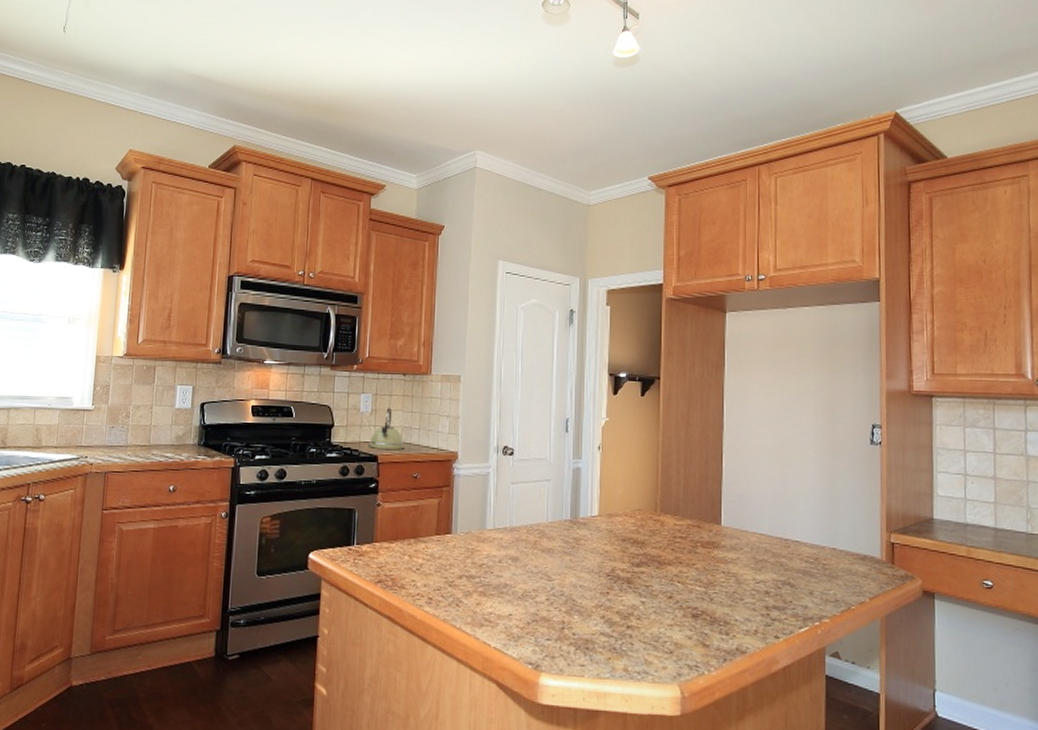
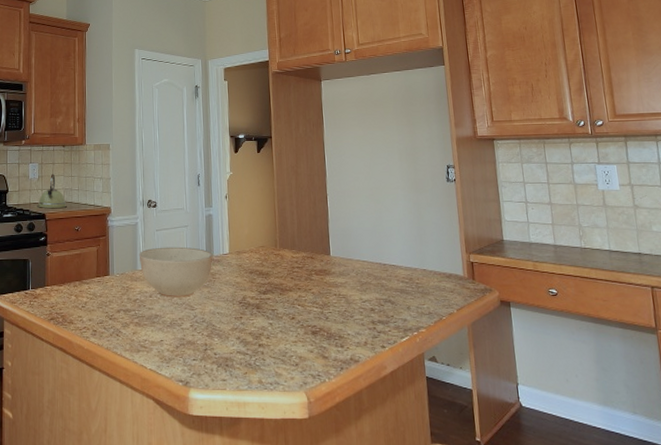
bowl: none [488,503,578,565] -> present [139,247,213,298]

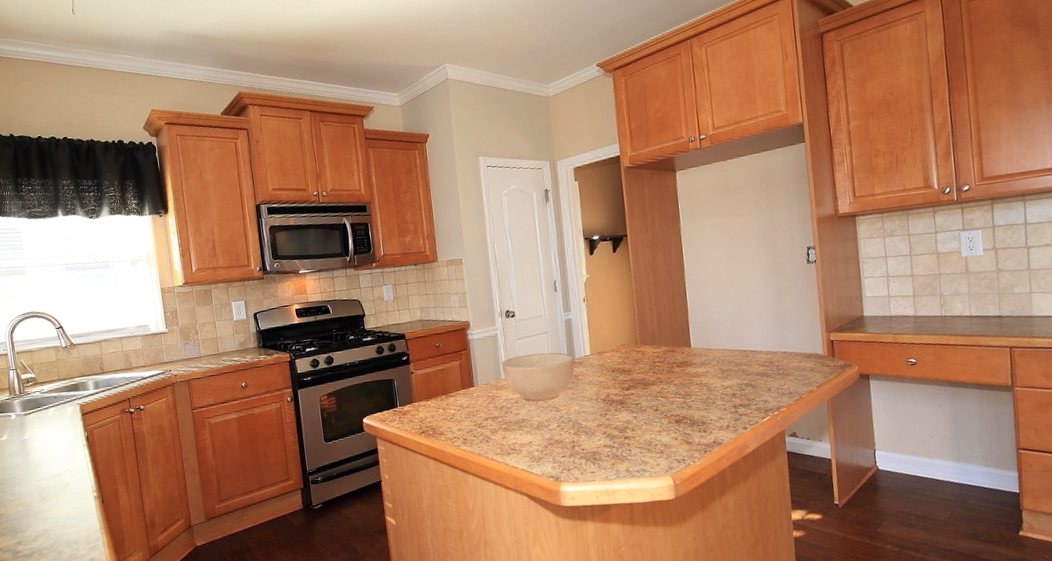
kettle: present [37,173,67,209] -> none [395,293,425,329]

